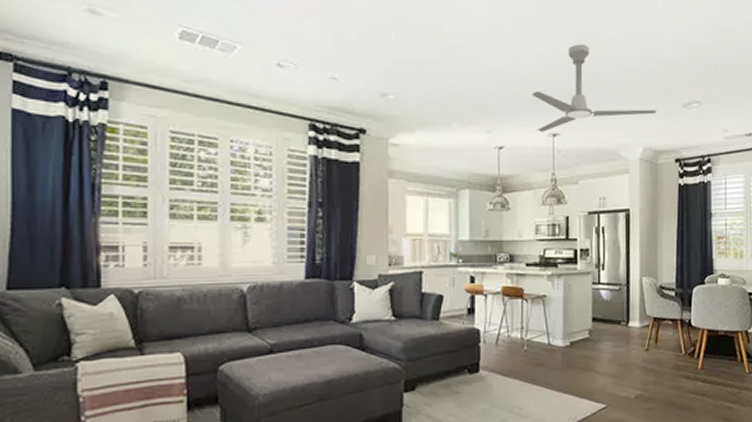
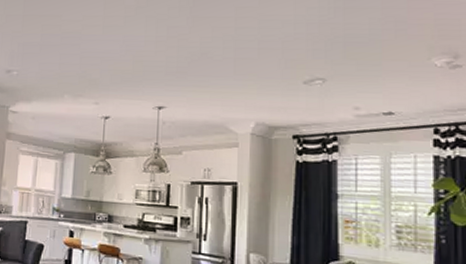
ceiling fan: present [532,44,658,132] -> none [140,26,273,105]

